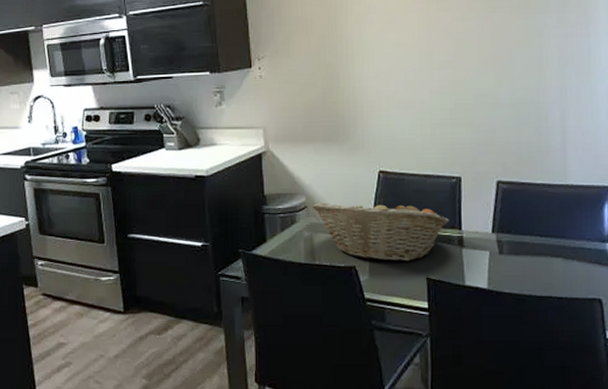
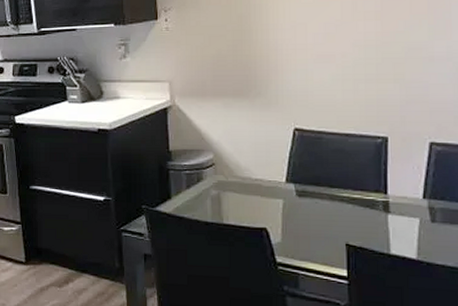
fruit basket: present [312,198,449,262] -> none [220,158,373,226]

